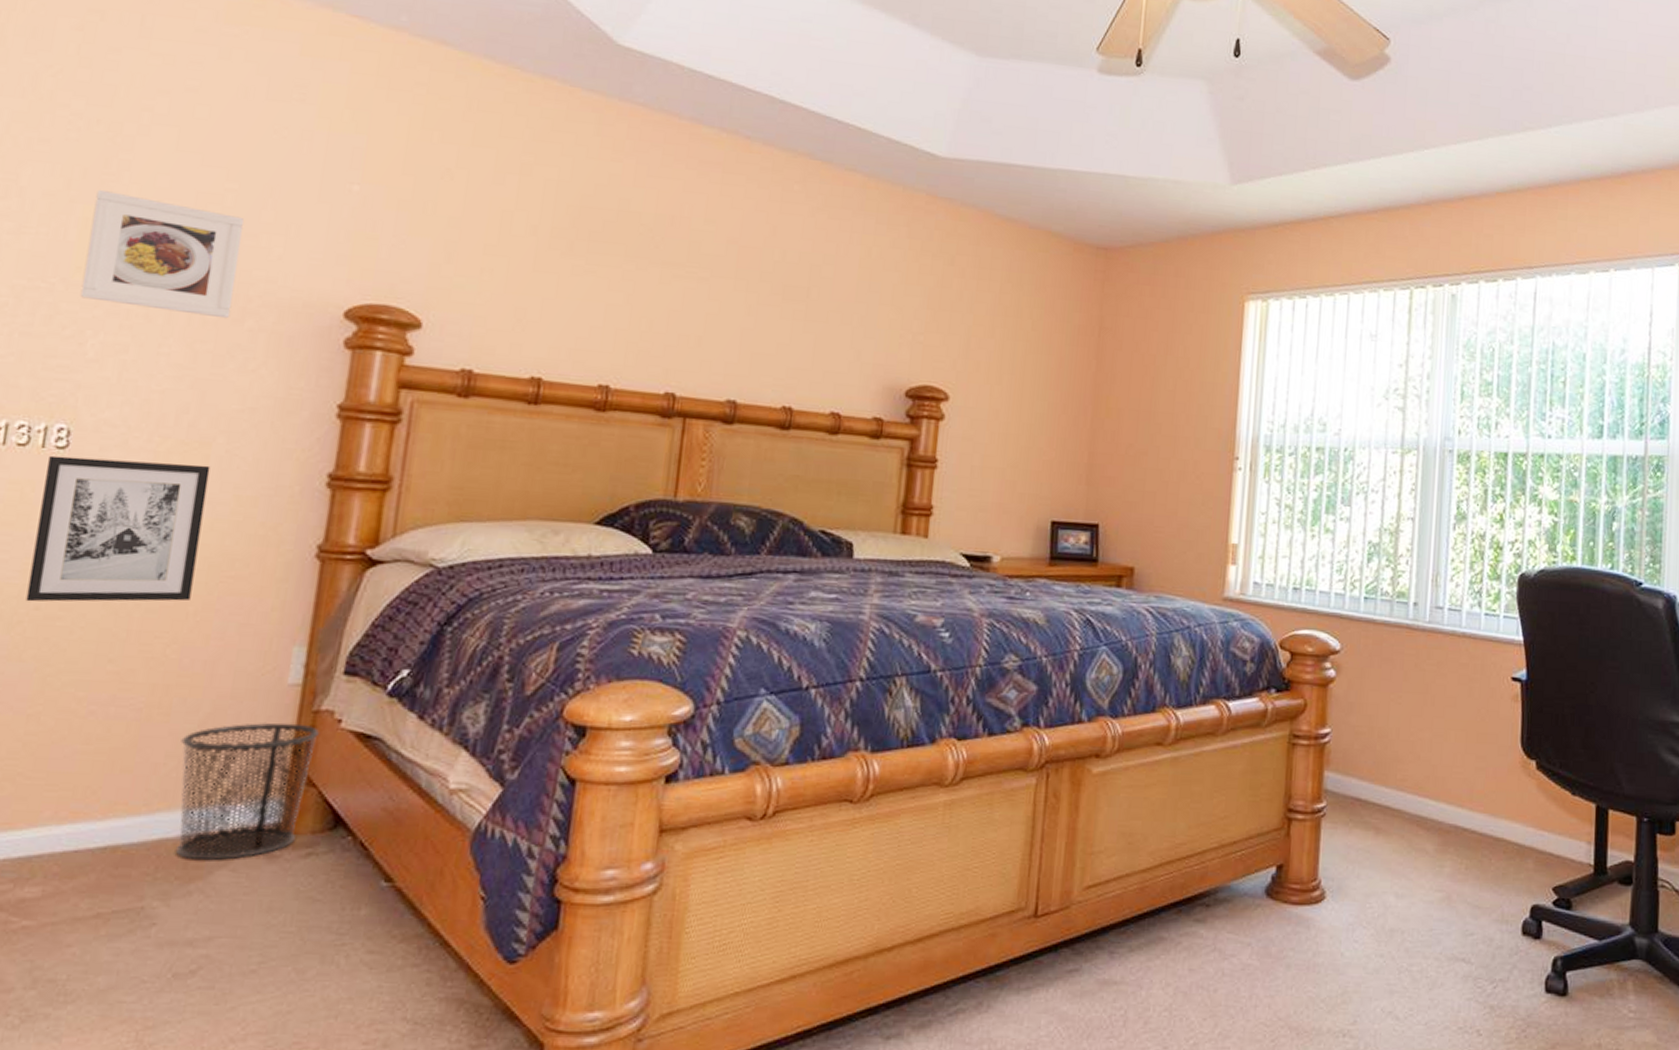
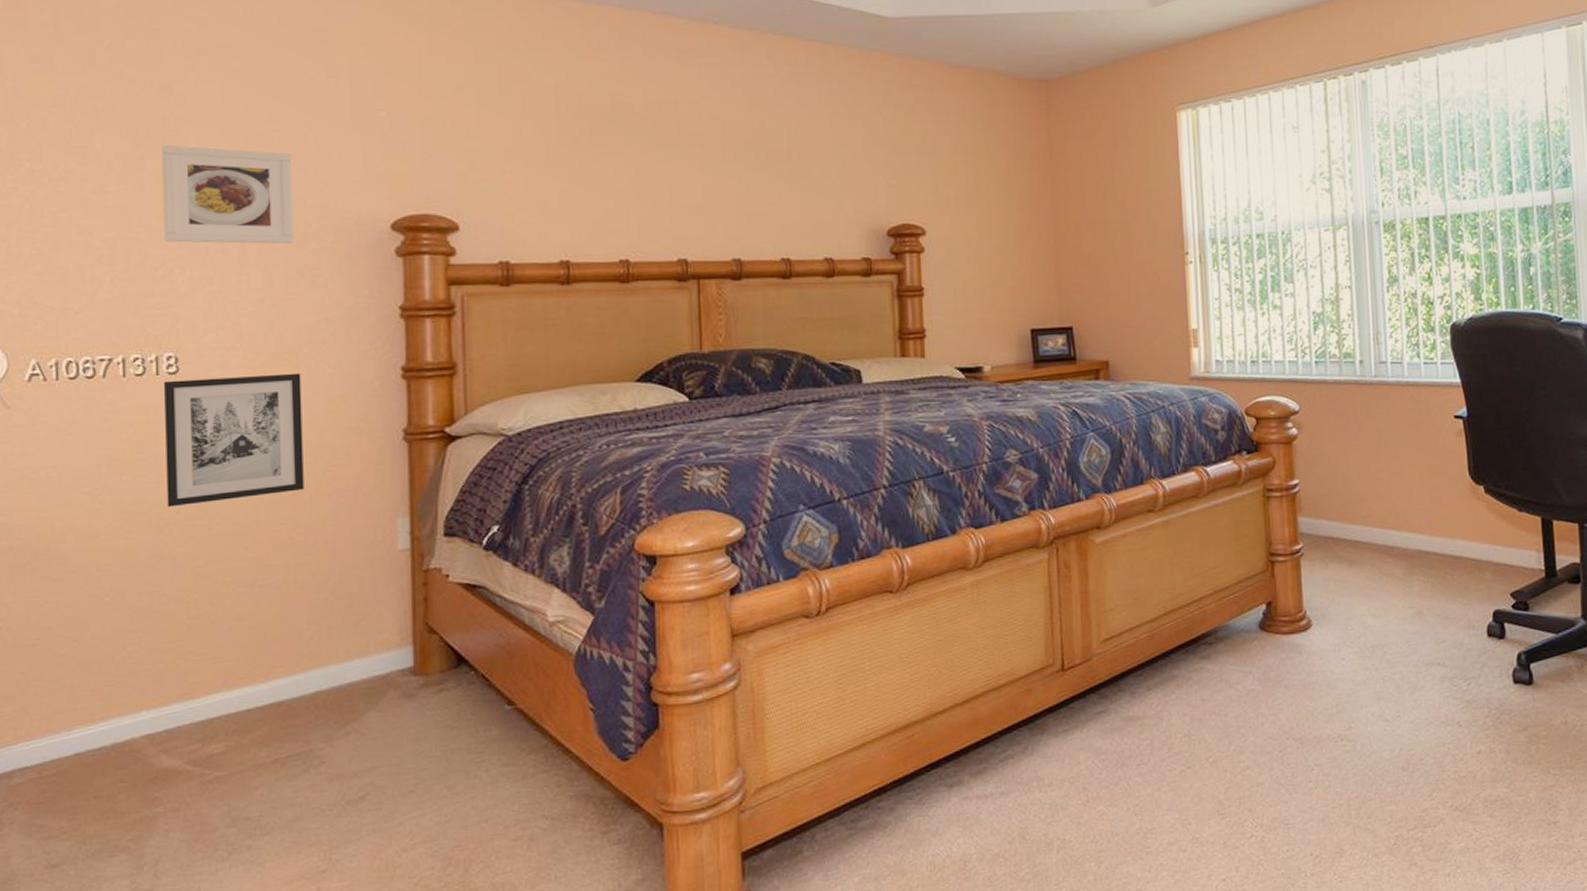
waste bin: present [175,722,320,861] -> none [318,582,433,706]

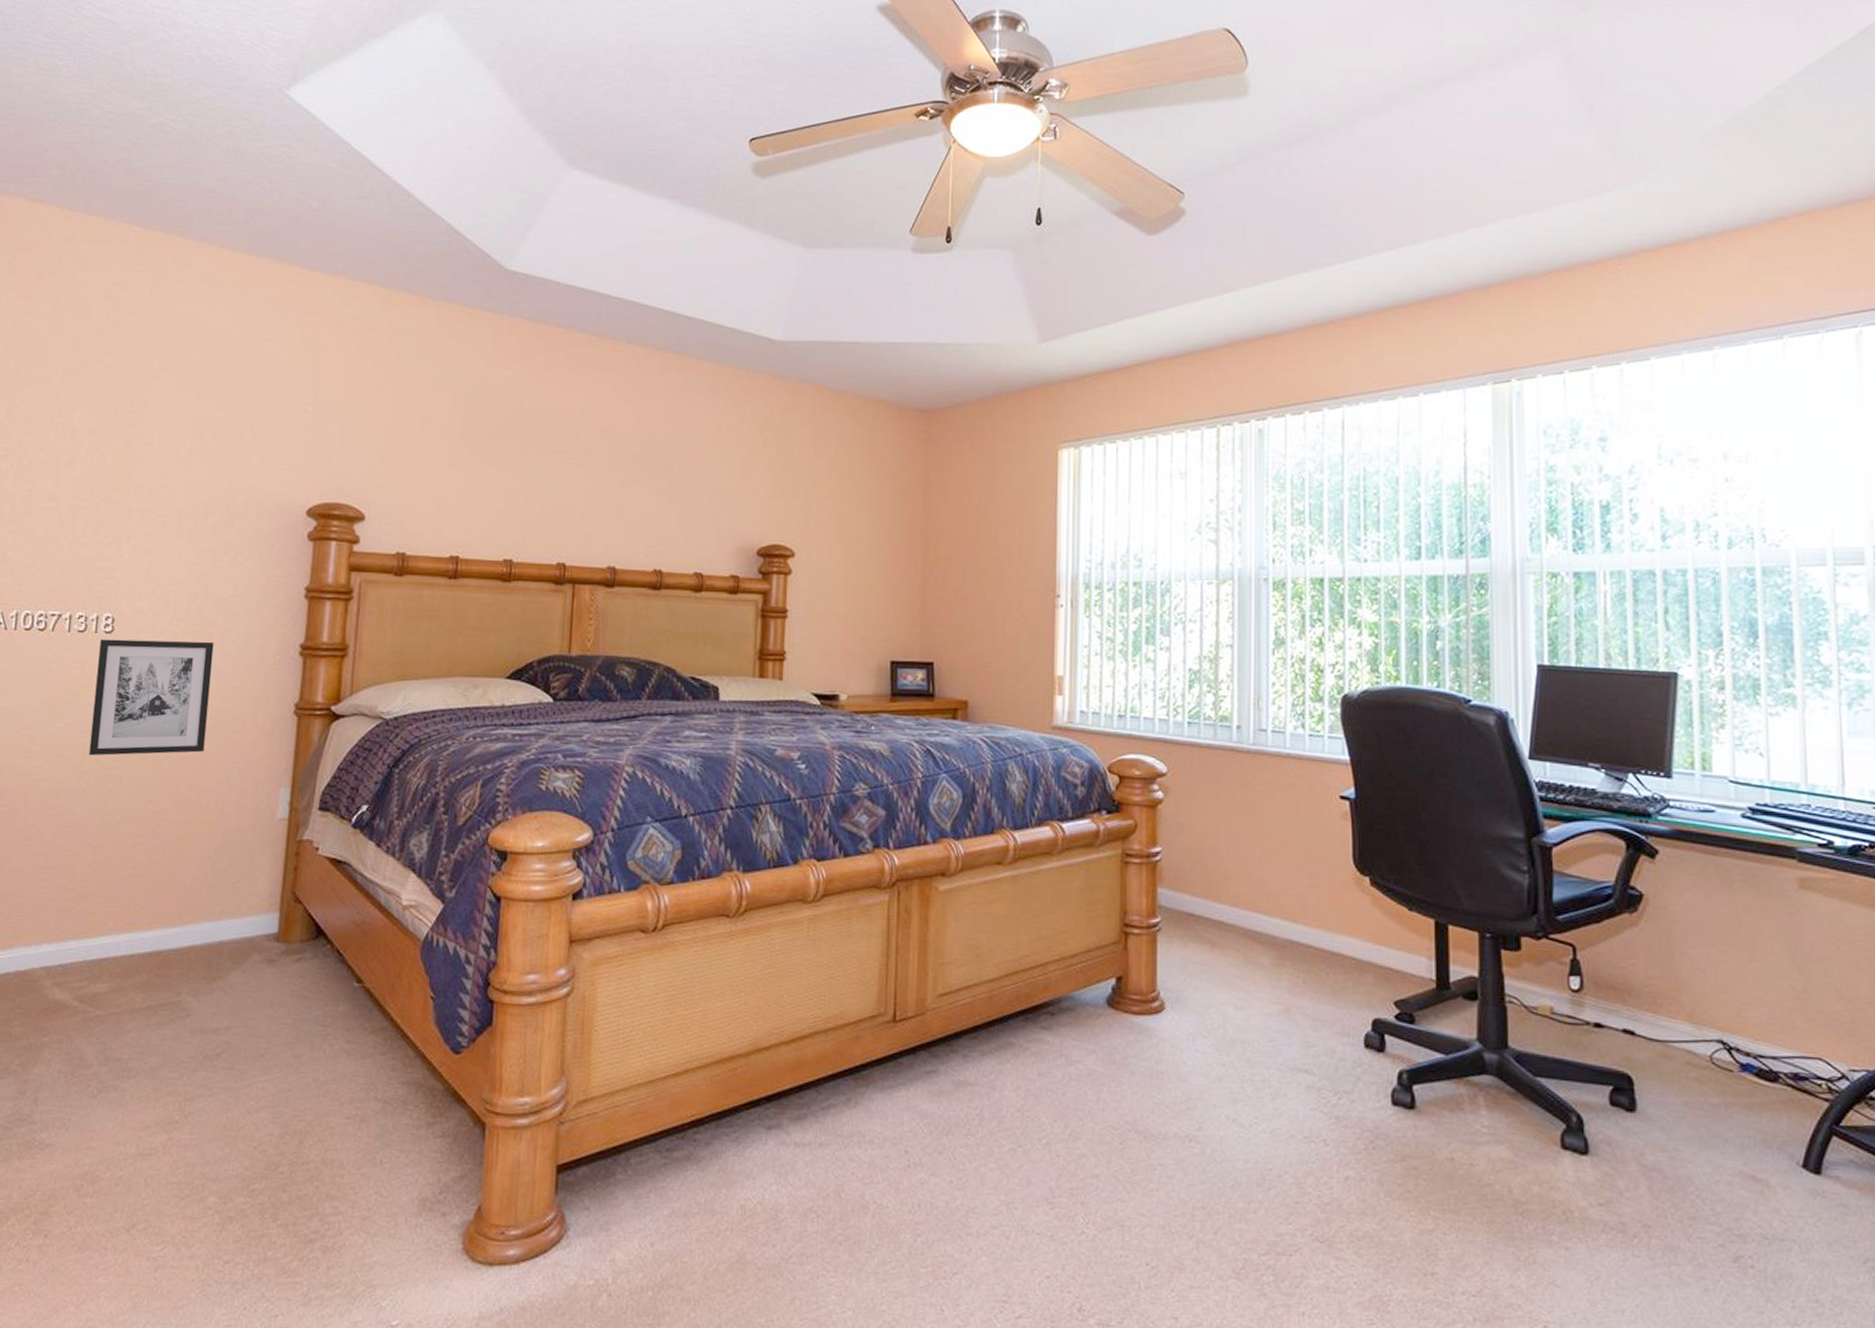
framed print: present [162,144,294,244] -> none [117,424,230,522]

